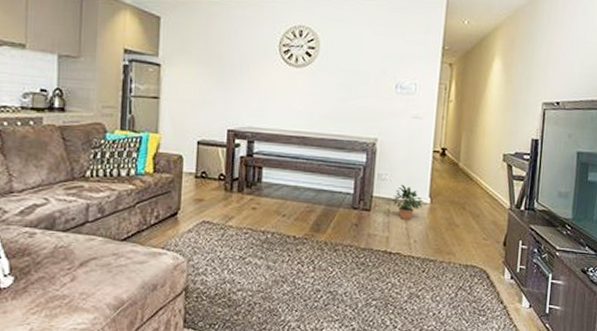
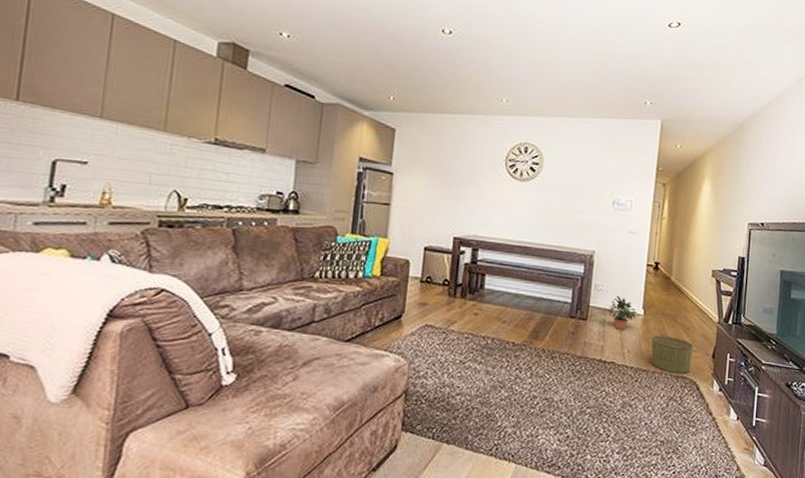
basket: none [438,223,484,263] -> present [651,334,694,374]

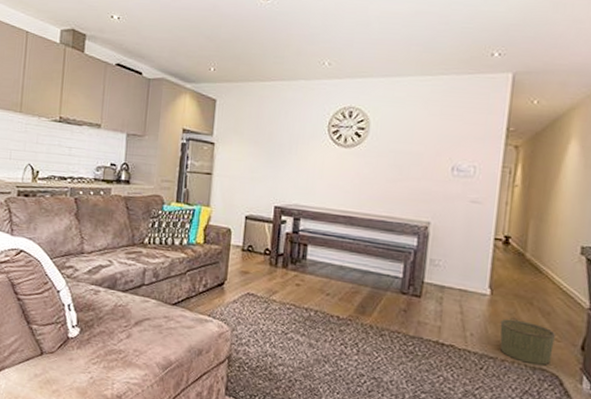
potted plant: present [606,295,639,331] -> none [444,271,484,312]

